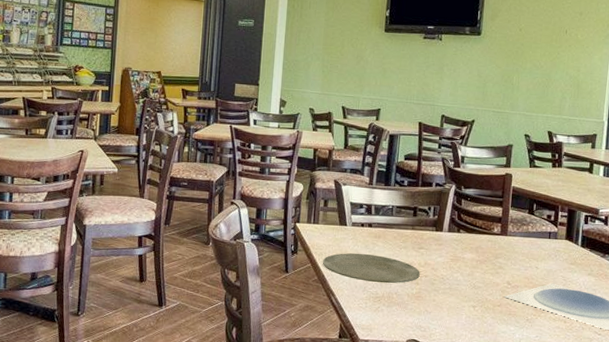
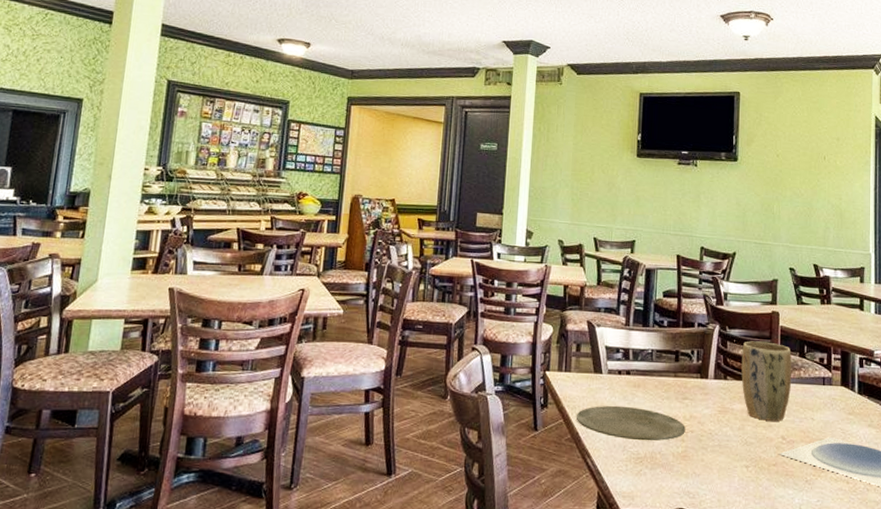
plant pot: none [473,199,521,269] -> present [741,341,791,421]

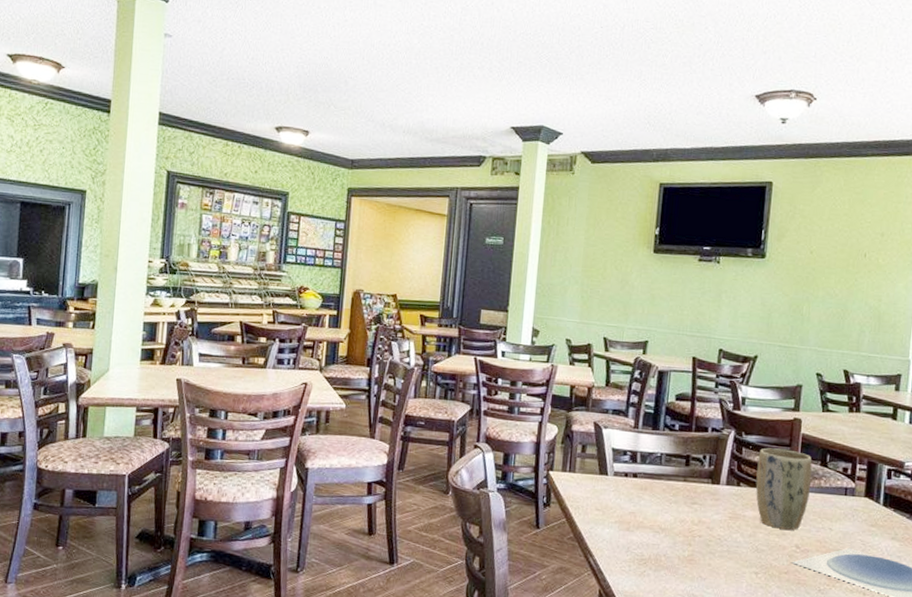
plate: present [576,405,685,442] -> none [579,507,693,544]

